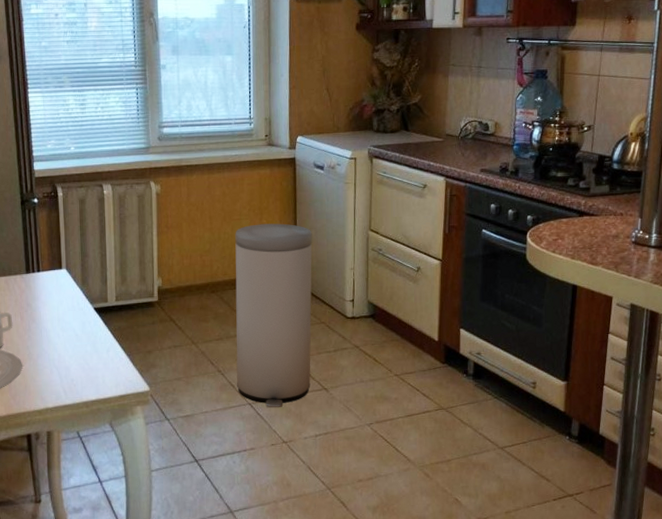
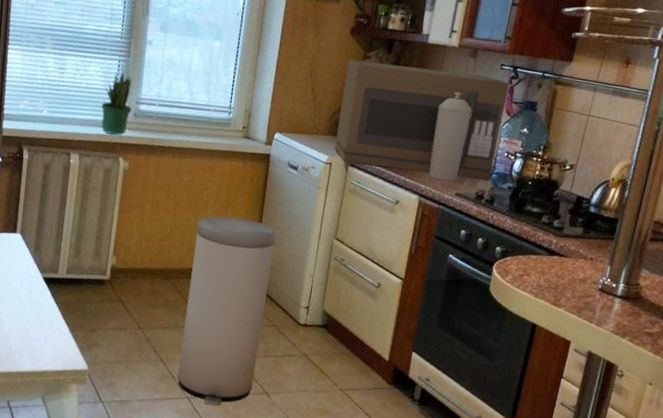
planter: none [125,98,156,161] -> present [101,71,132,135]
microwave: none [356,51,518,156] -> present [334,59,510,181]
canister: none [451,72,485,160] -> present [428,92,472,182]

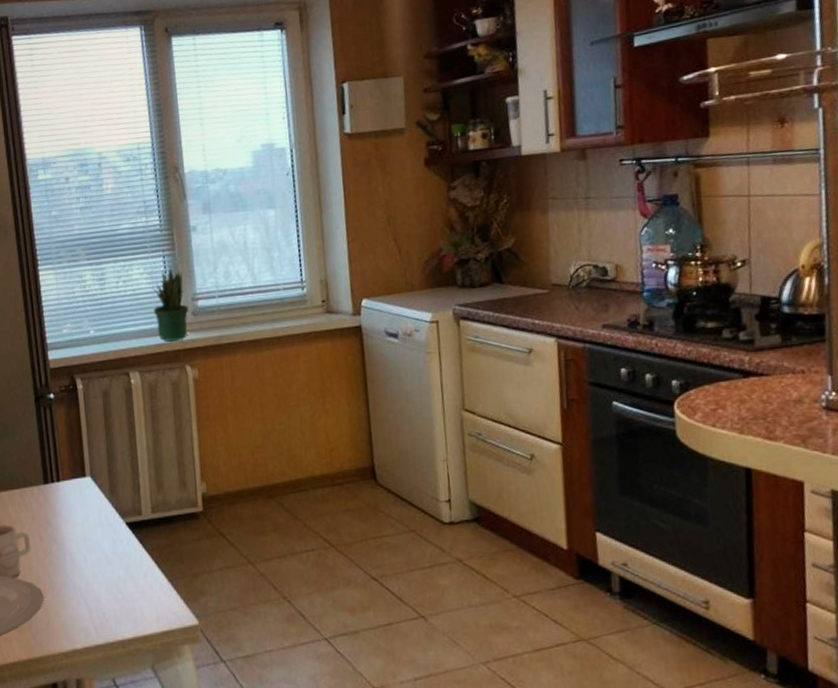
pedal bin: present [177,216,277,407] -> none [292,407,403,644]
microwave: present [334,59,510,181] -> none [429,177,642,316]
canister: present [428,92,472,182] -> none [554,204,599,315]

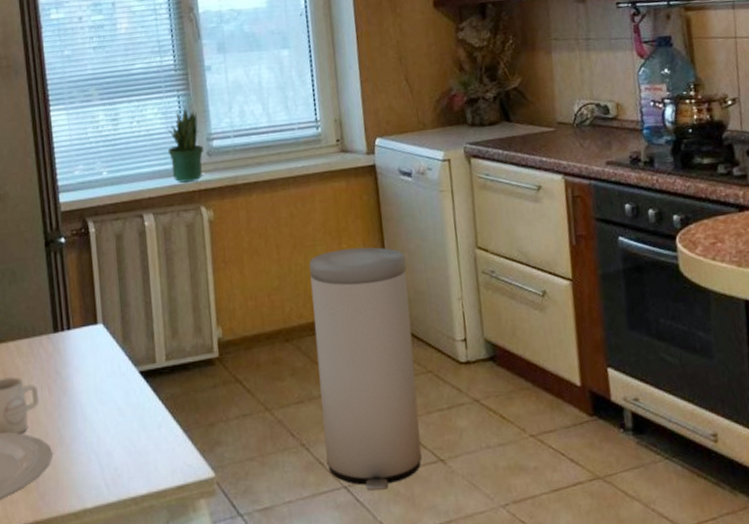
pedal bin: none [292,407,403,644] -> present [309,247,422,492]

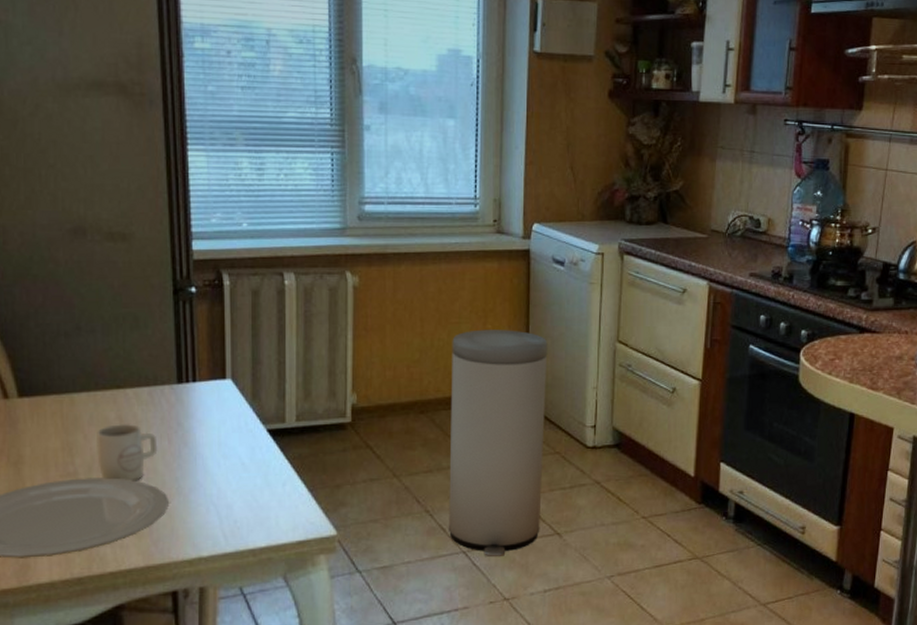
planter: present [167,107,204,183] -> none [315,165,355,245]

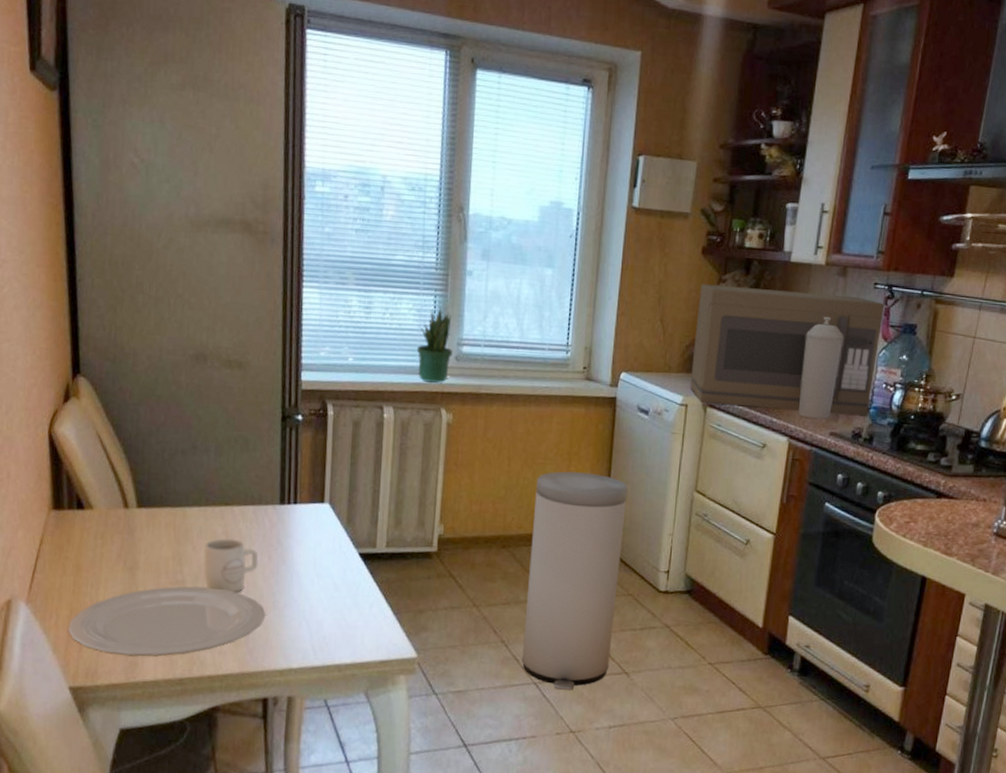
planter: none [315,165,355,245] -> present [416,307,453,383]
microwave: none [605,128,796,255] -> present [690,283,885,416]
canister: none [716,156,758,261] -> present [798,317,844,420]

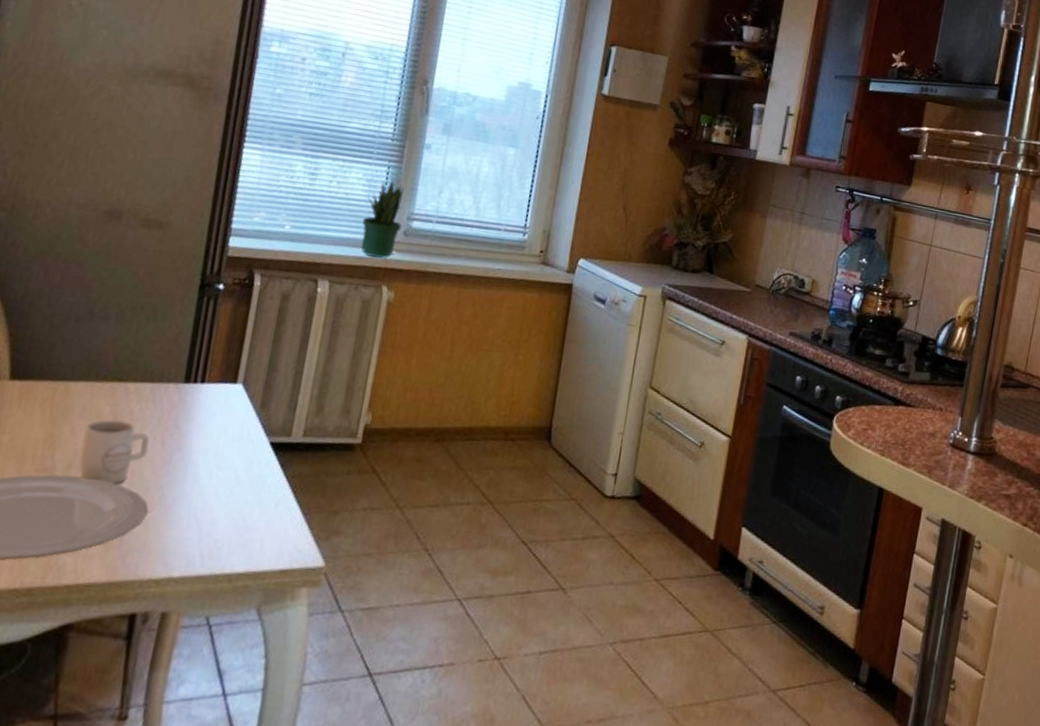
pedal bin: present [521,471,628,691] -> none [445,360,579,610]
microwave: present [690,283,885,416] -> none [650,174,846,318]
canister: present [798,317,844,420] -> none [758,216,806,319]

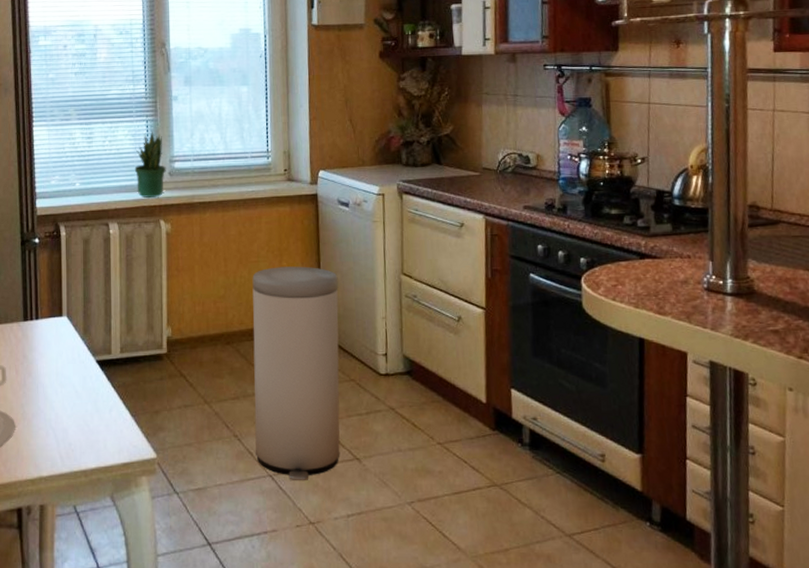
pedal bin: none [445,360,579,610] -> present [252,266,340,482]

